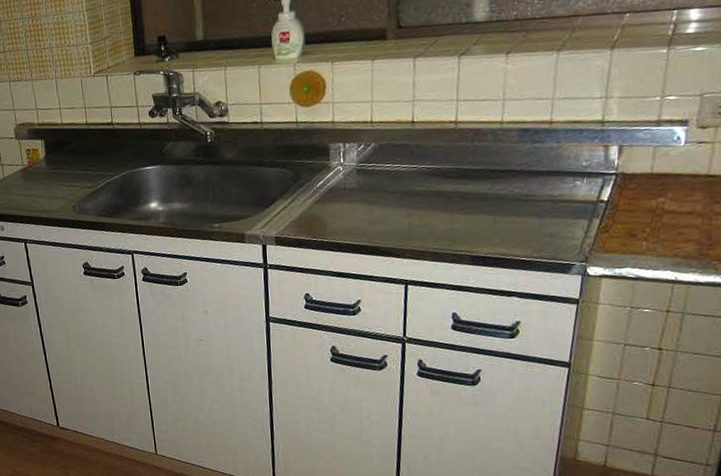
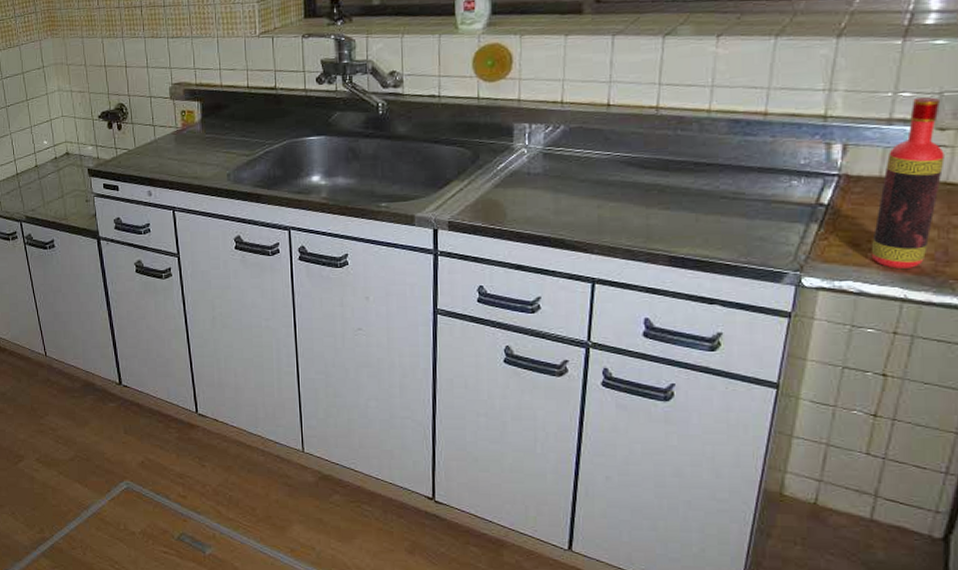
bottle: none [645,99,706,254] -> present [871,97,945,269]

